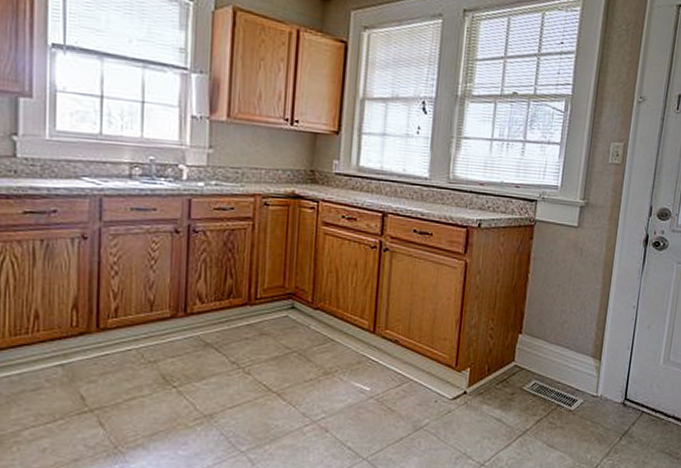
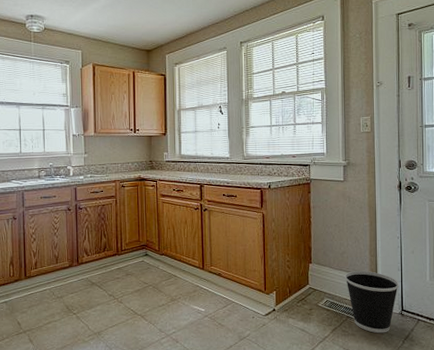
wastebasket: none [561,347,627,427] -> present [344,271,399,334]

